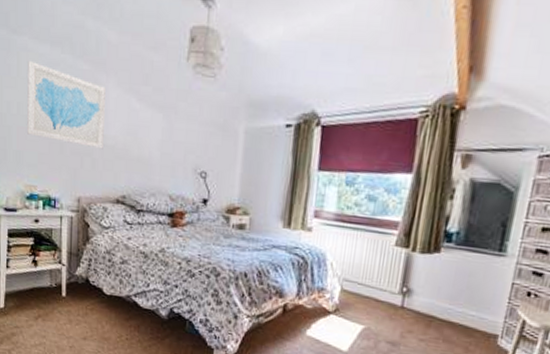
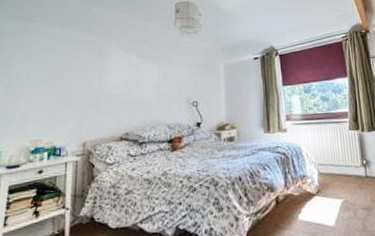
wall art: present [27,60,105,149] -> none [35,39,109,99]

